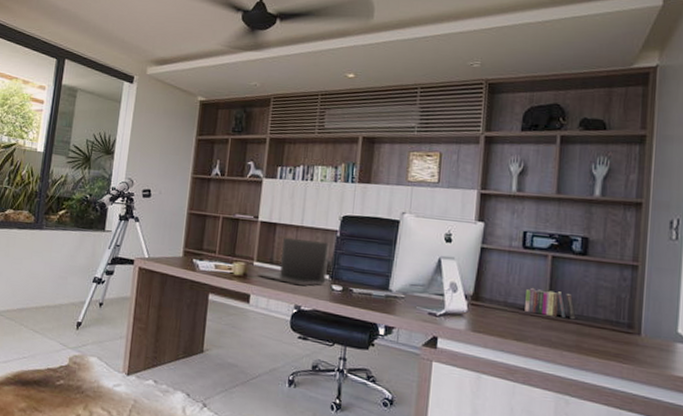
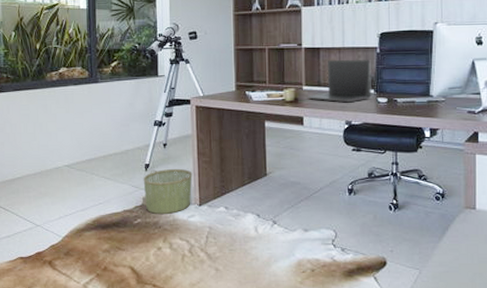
basket: none [71,329,125,380] -> present [143,168,193,215]

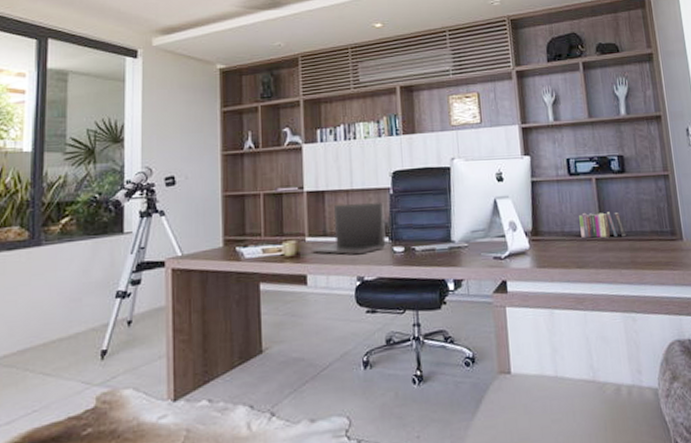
basket: present [143,168,193,215] -> none [97,352,166,419]

